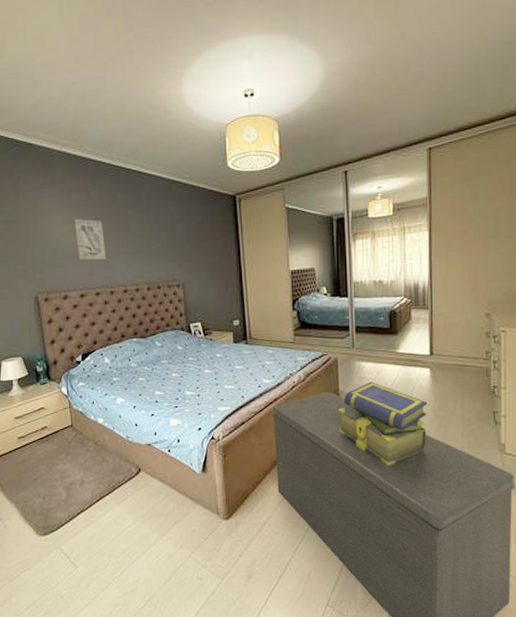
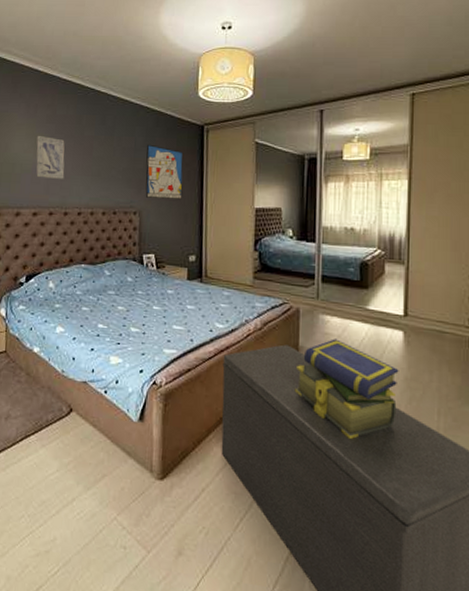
wall art: none [182,218,222,270] -> present [145,144,183,200]

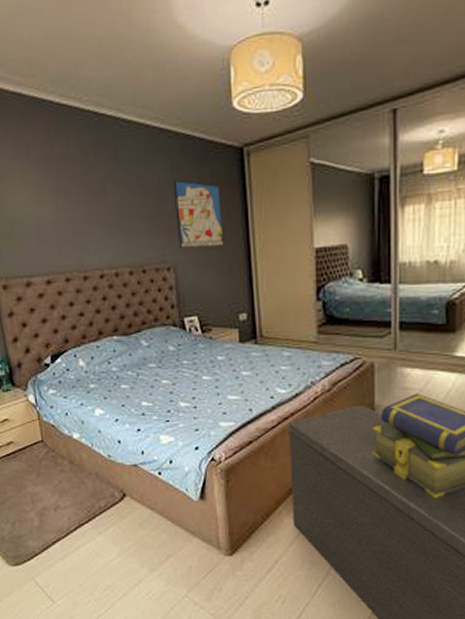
wall art: present [36,136,65,179] -> none [35,183,77,237]

